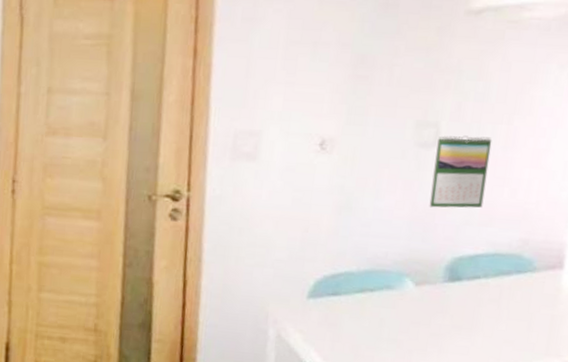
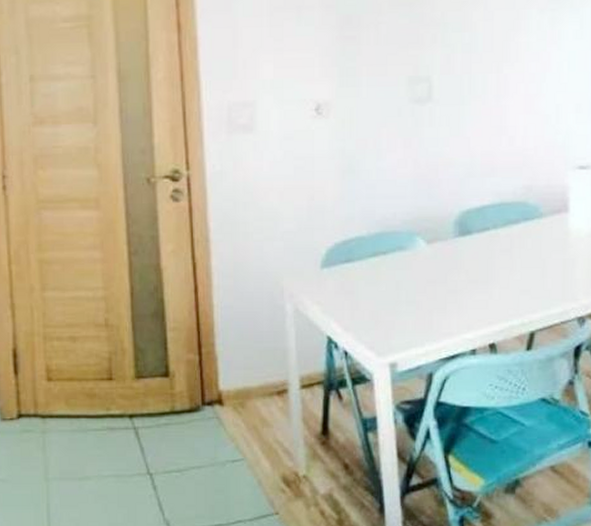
calendar: present [429,135,492,208] -> none [431,87,484,163]

